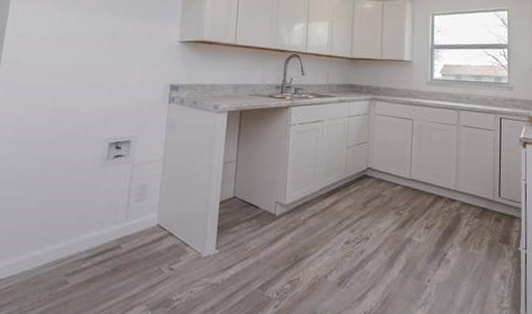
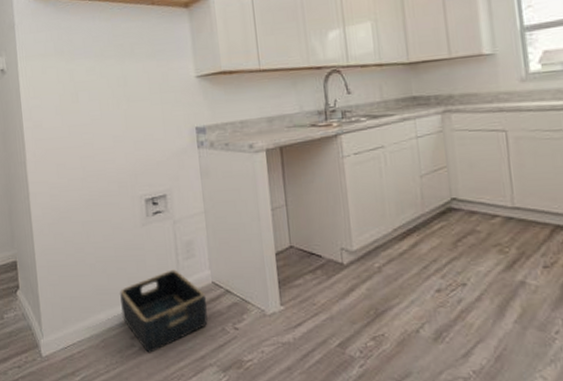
basket: none [61,210,149,291] -> present [120,269,208,353]

